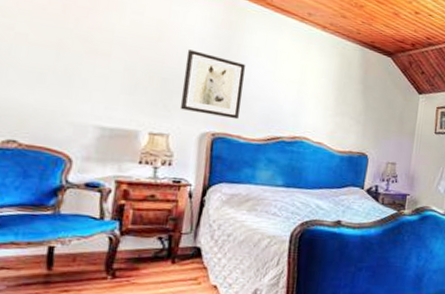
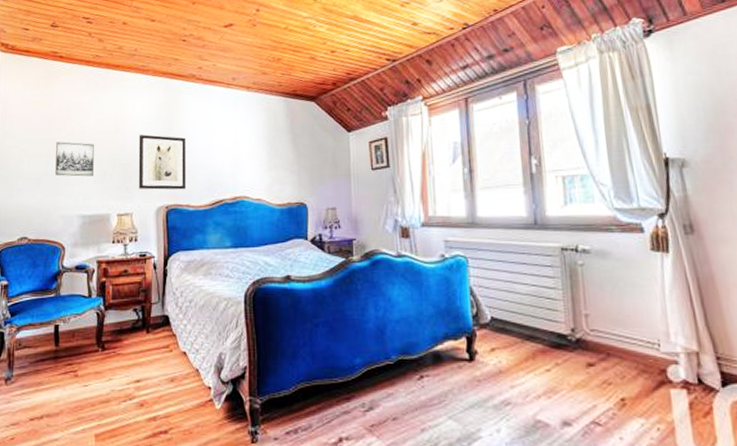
wall art: none [67,34,126,84] -> present [55,142,94,177]

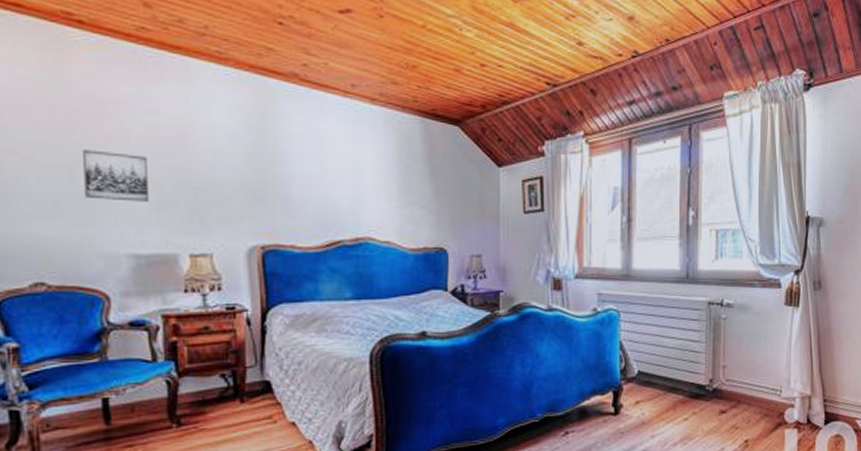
wall art: present [138,134,187,190] -> none [217,149,290,226]

